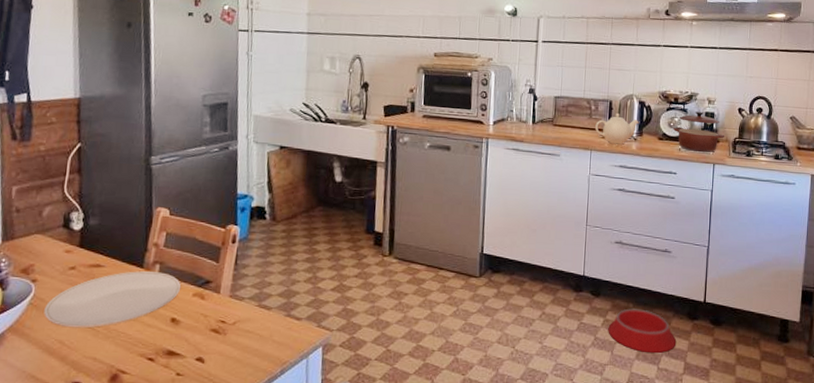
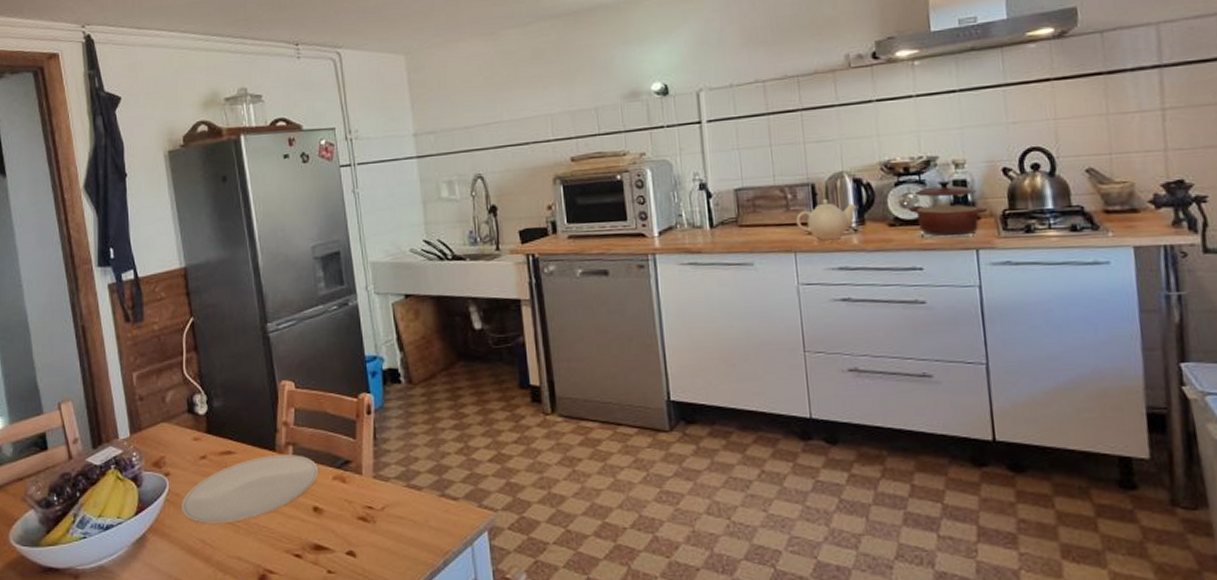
pet bowl: present [608,308,677,354] -> none [856,457,961,517]

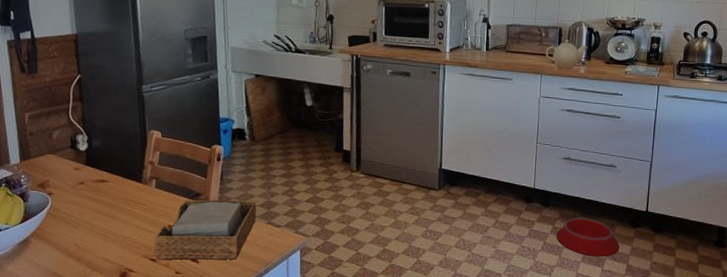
plate: present [181,455,319,525] -> none [60,185,176,234]
napkin holder: none [297,465,425,554] -> present [154,199,257,260]
pet bowl: none [856,457,961,517] -> present [556,217,620,257]
saucepan: present [908,181,988,236] -> none [620,36,670,75]

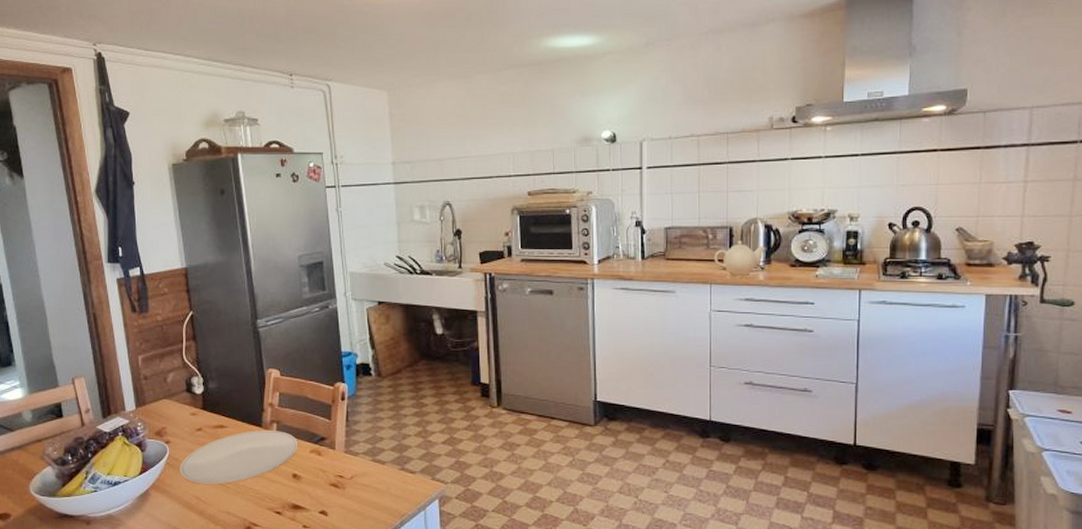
plate: none [60,185,176,234] -> present [180,430,299,485]
napkin holder: present [154,199,257,260] -> none [278,443,388,512]
pet bowl: present [556,217,620,257] -> none [741,454,823,502]

